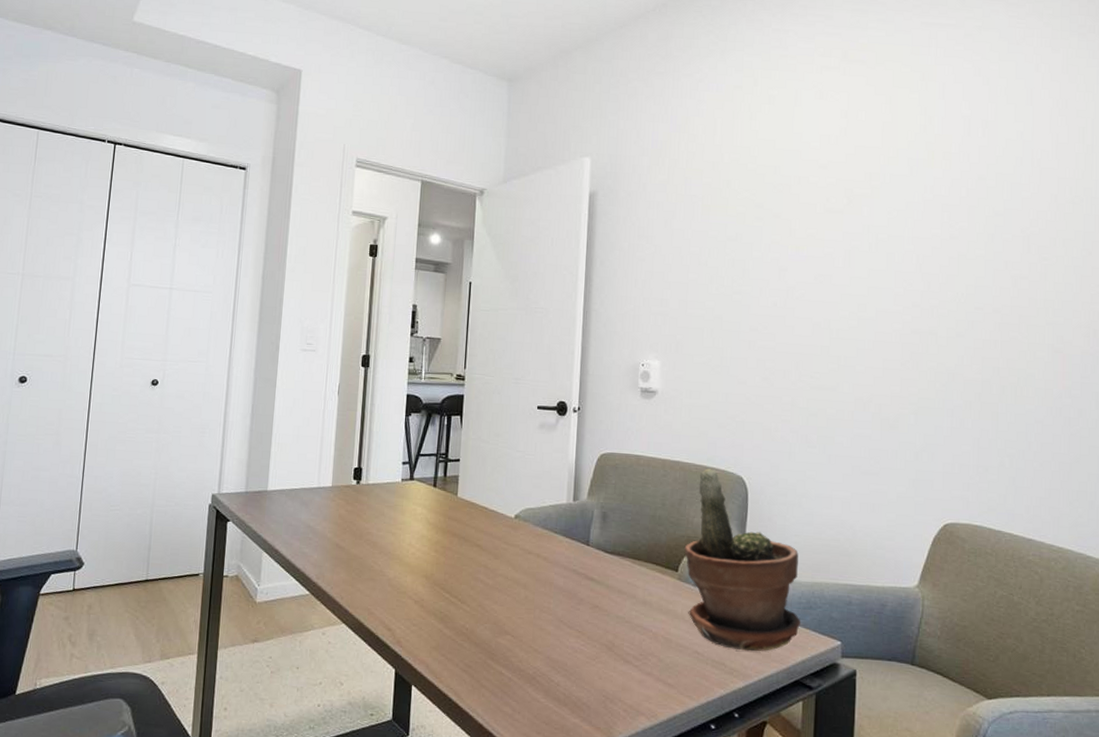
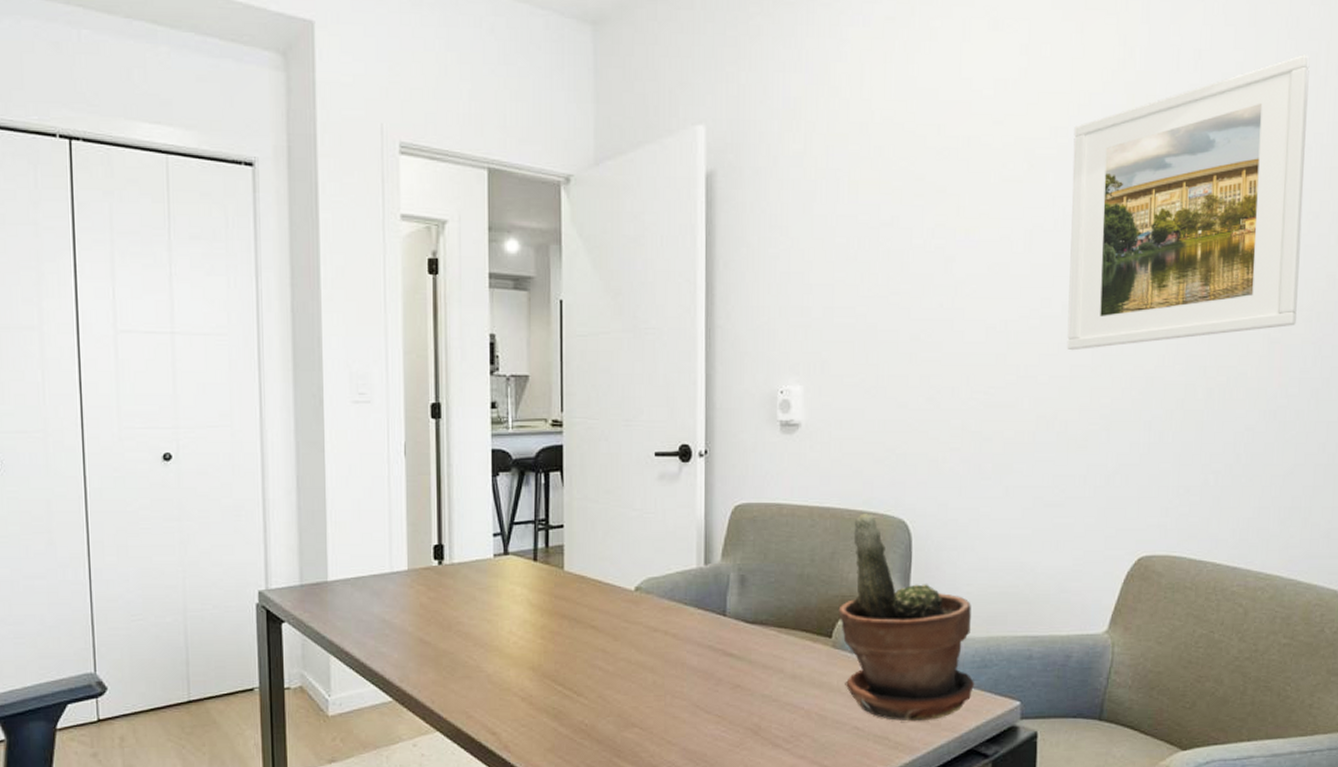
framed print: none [880,128,1078,348] -> present [1067,55,1310,351]

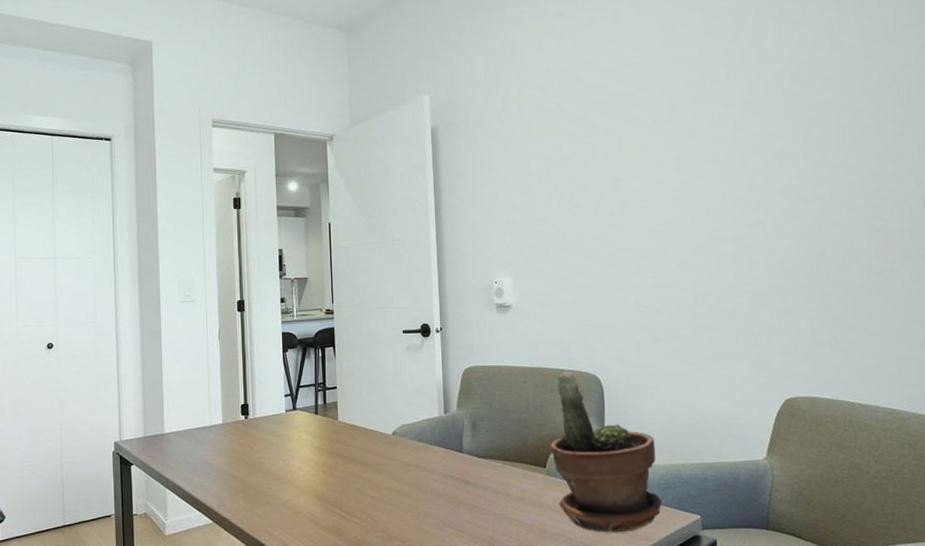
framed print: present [1067,55,1310,351] -> none [704,19,894,243]

